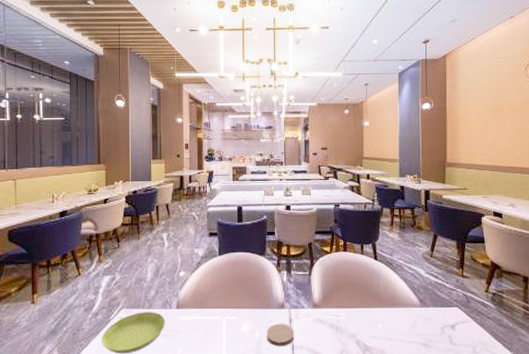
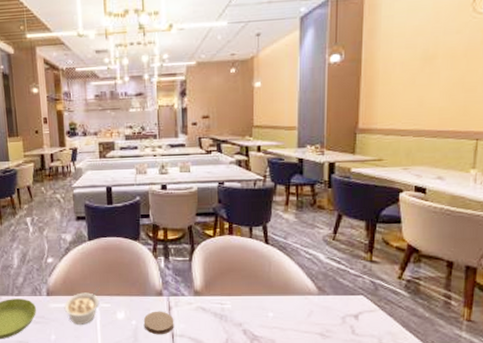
legume: none [192,301,227,337] -> present [64,288,100,325]

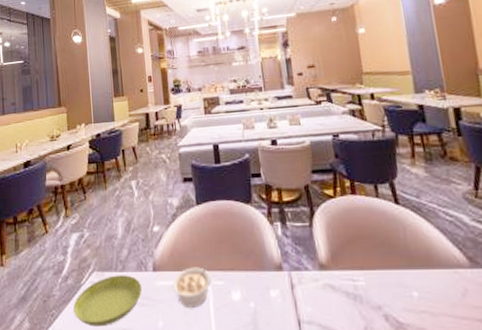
coaster: present [143,311,174,335] -> none [262,290,300,321]

